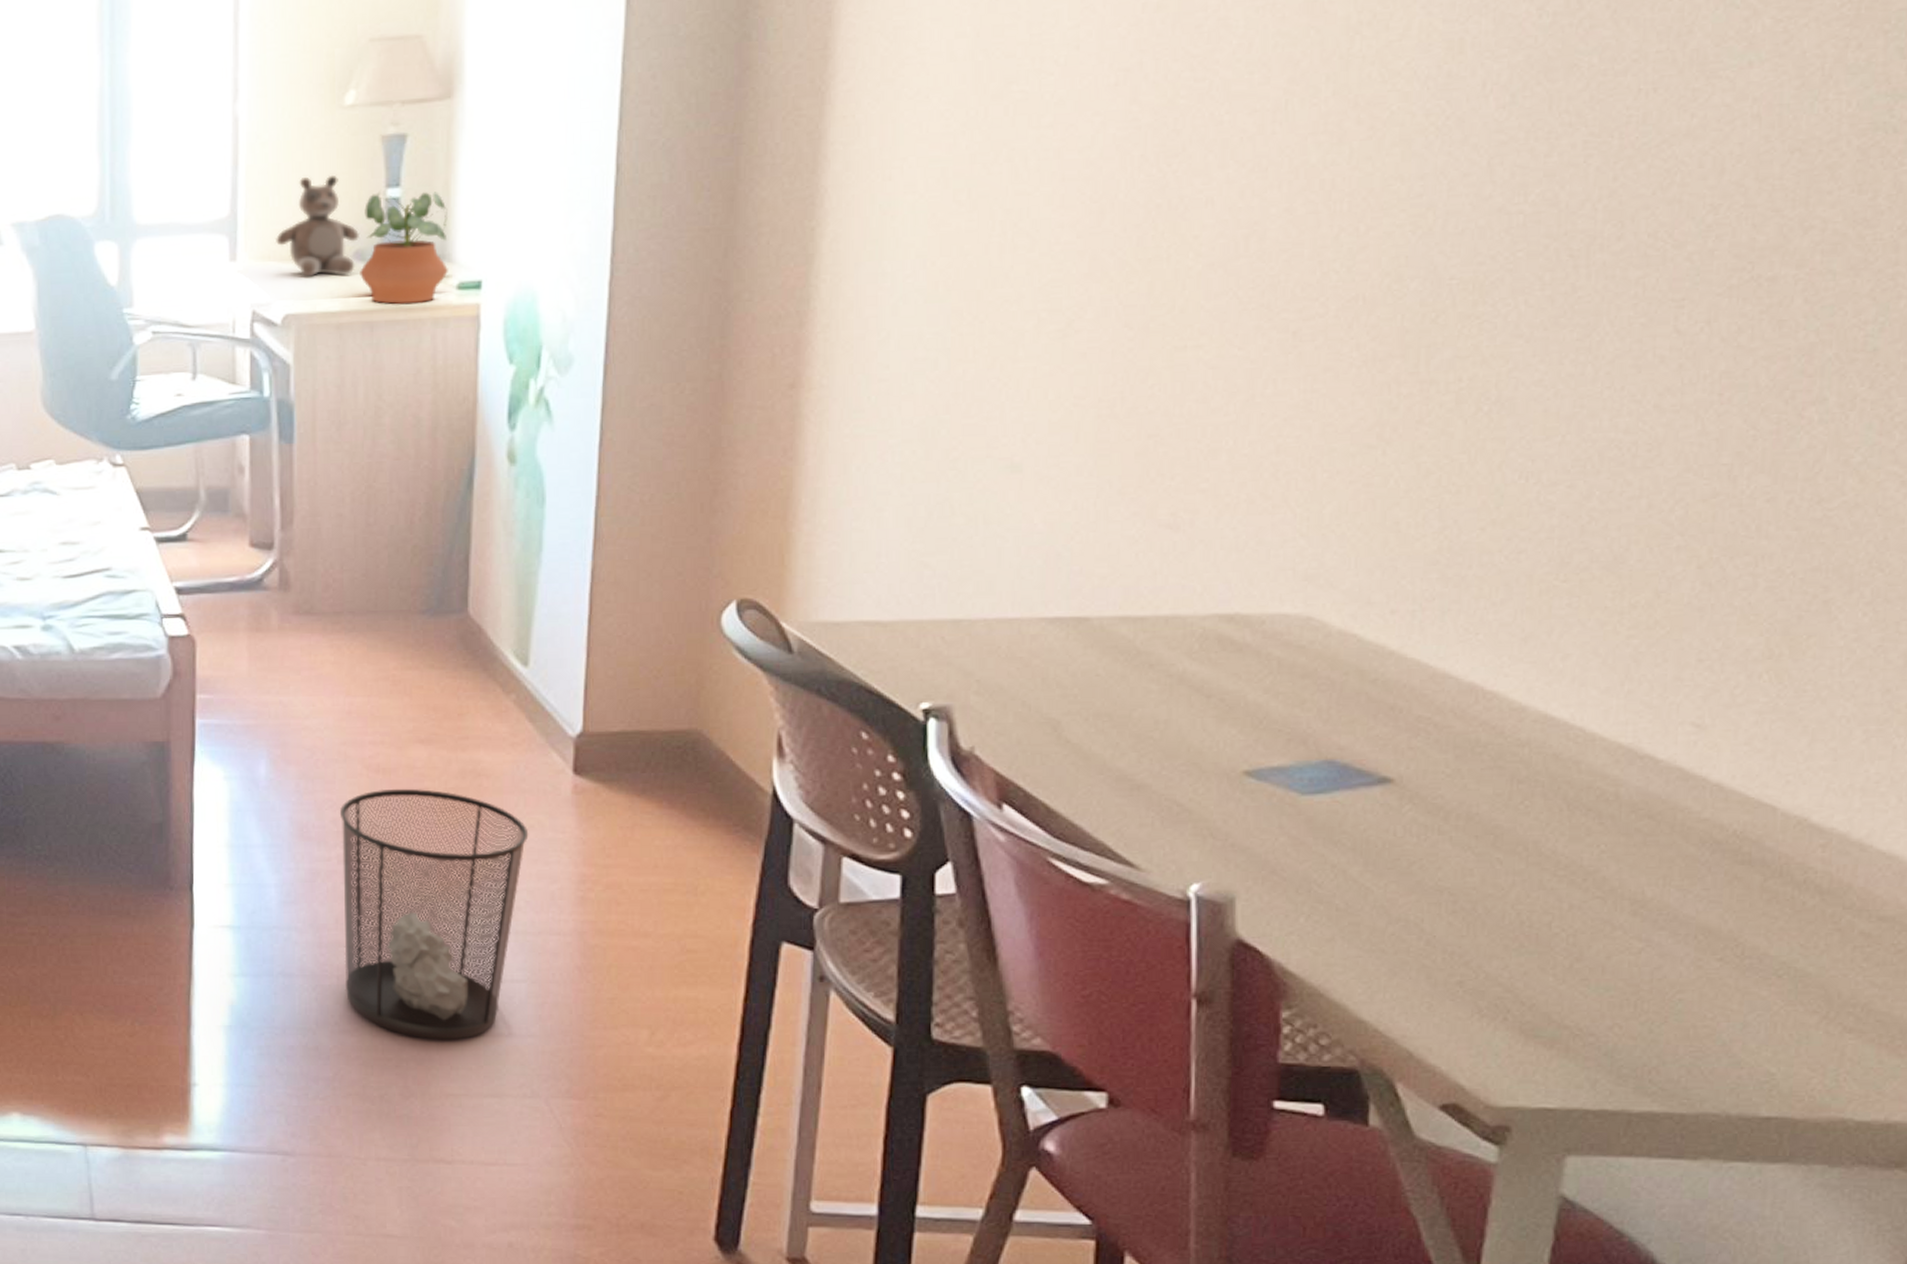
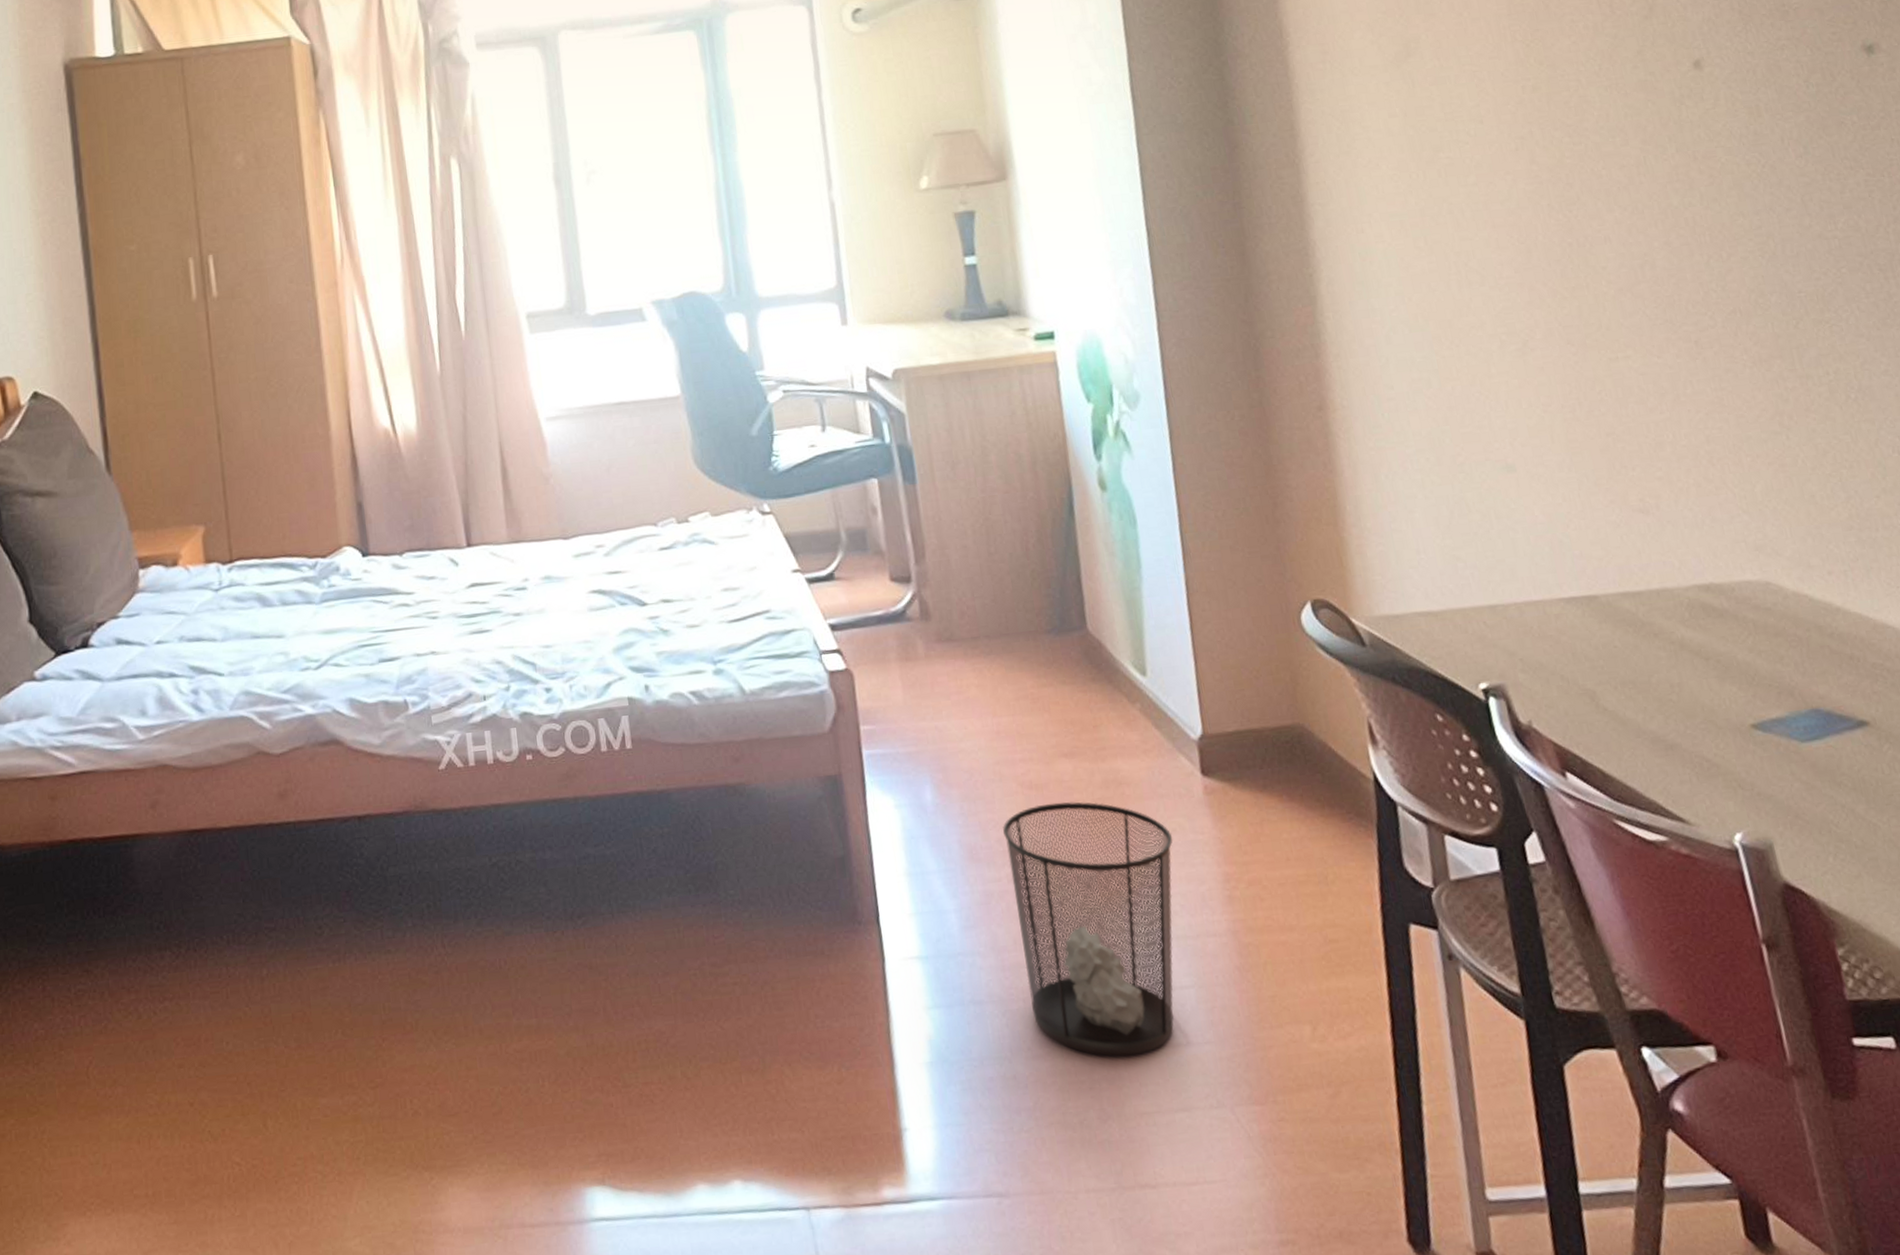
stuffed animal: present [276,175,361,277] -> none [878,247,948,336]
potted plant: present [360,191,448,305] -> none [948,258,1025,356]

